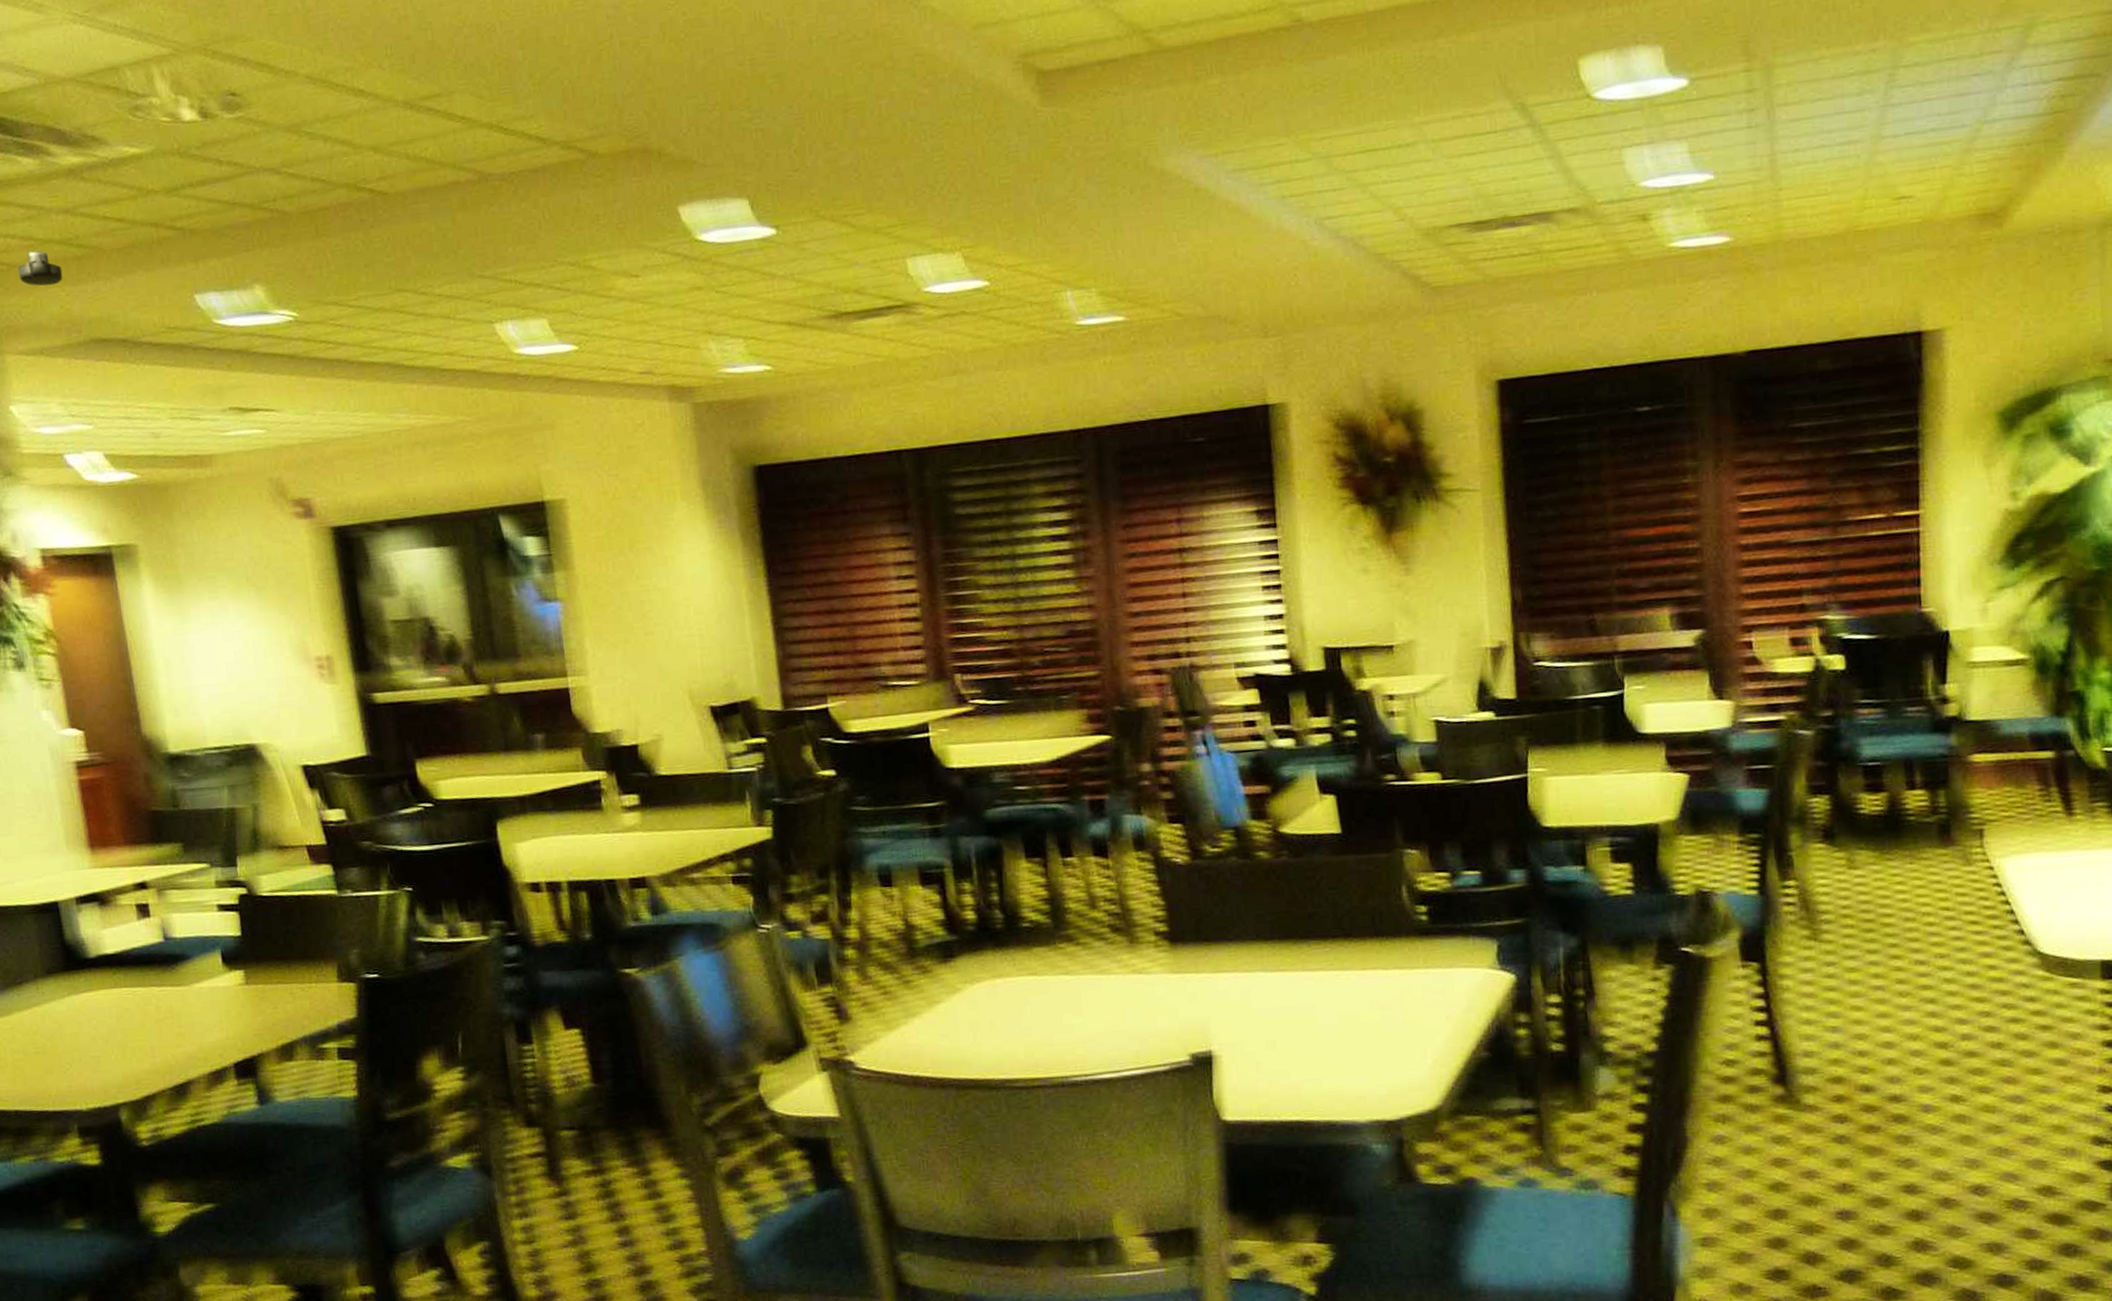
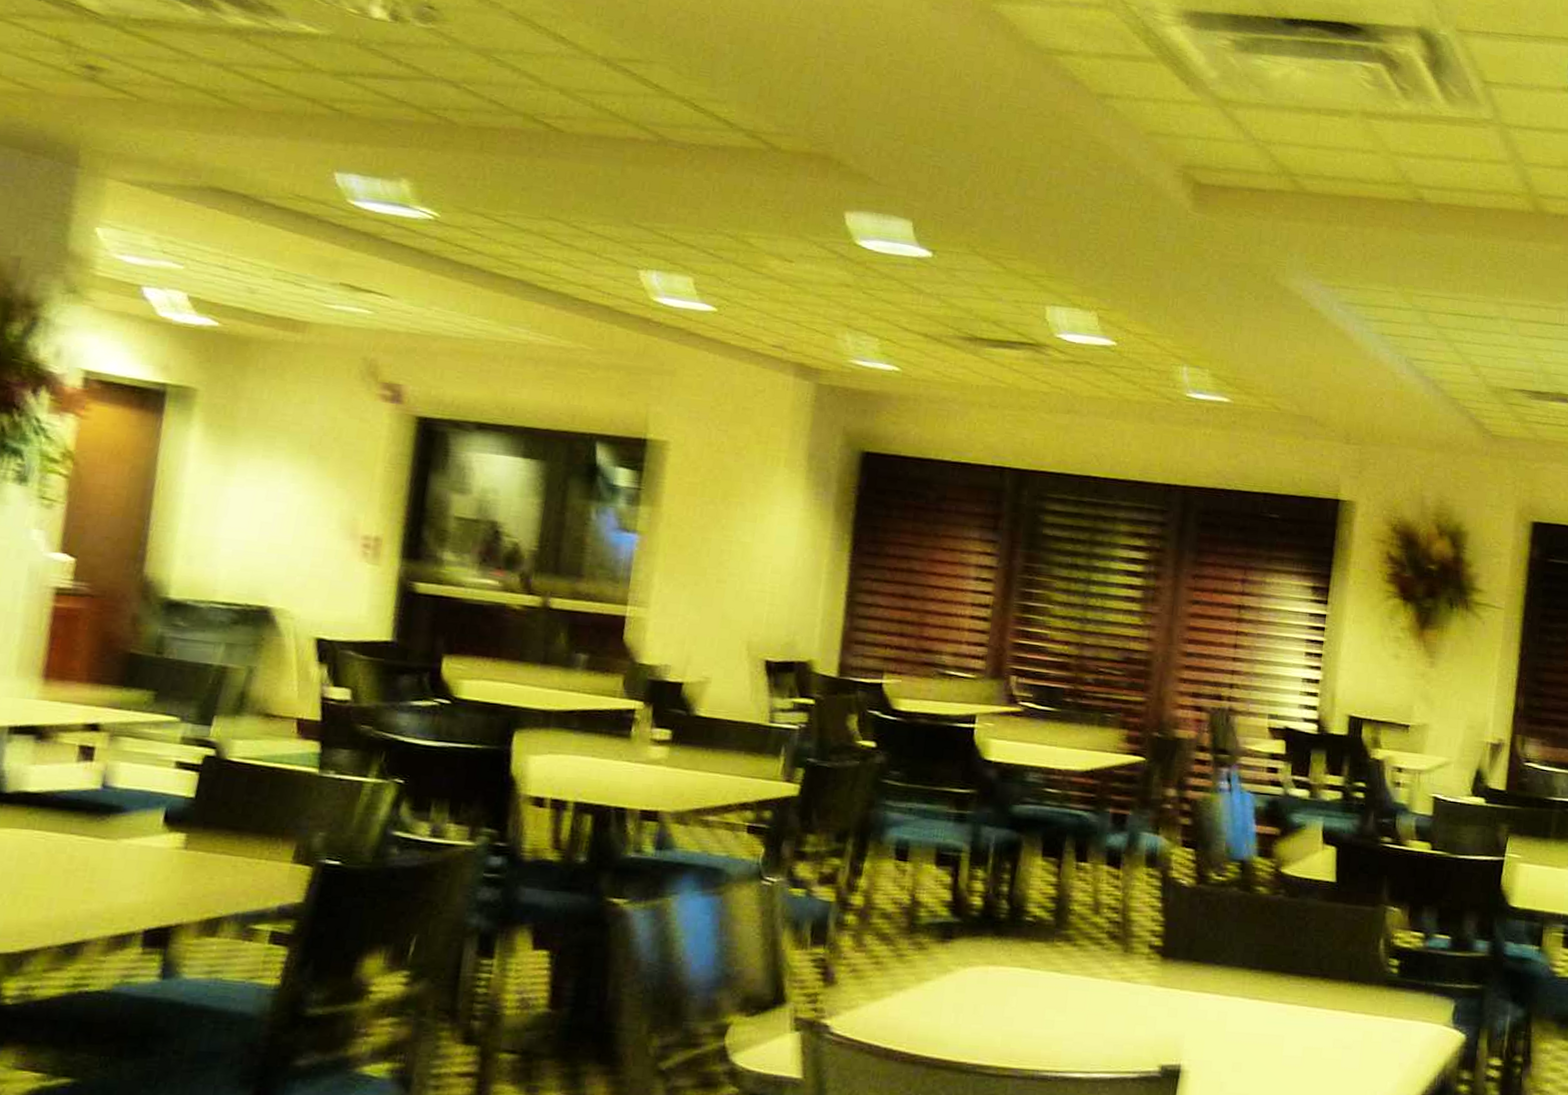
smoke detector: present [18,250,63,286] -> none [147,91,198,128]

